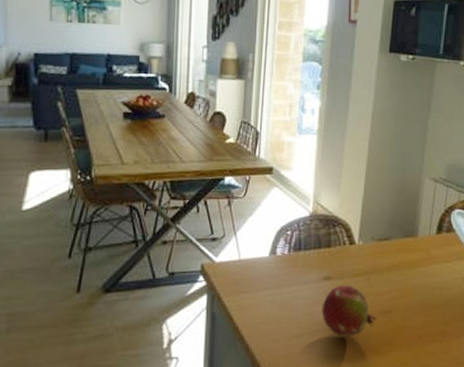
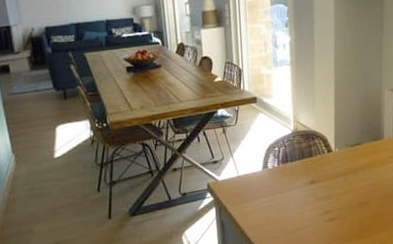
fruit: present [321,284,377,338] -> none [310,185,357,229]

